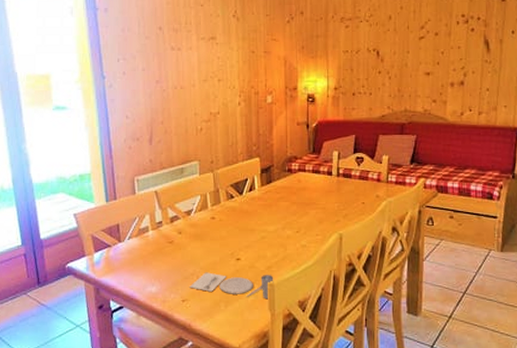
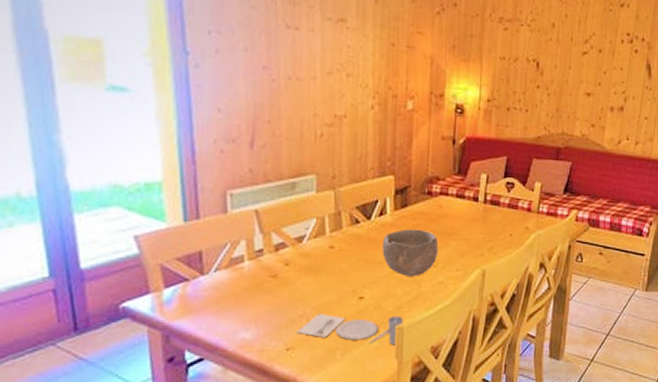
bowl: none [253,201,300,241] -> present [382,229,439,276]

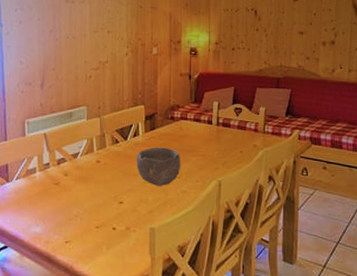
place setting: present [296,313,404,346] -> none [73,214,155,244]

